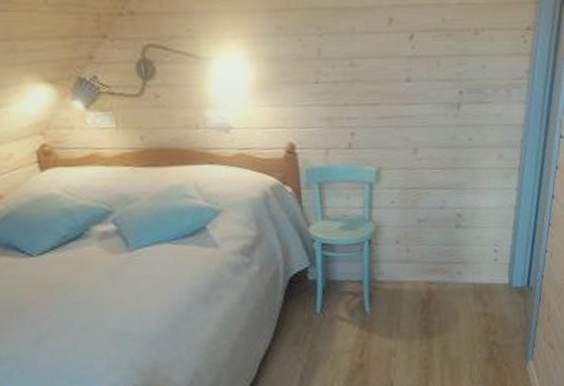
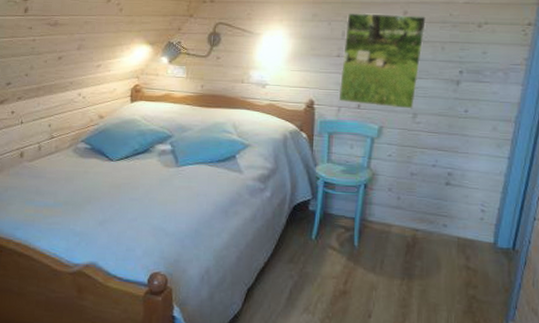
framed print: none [320,21,417,144] -> present [338,12,427,109]

